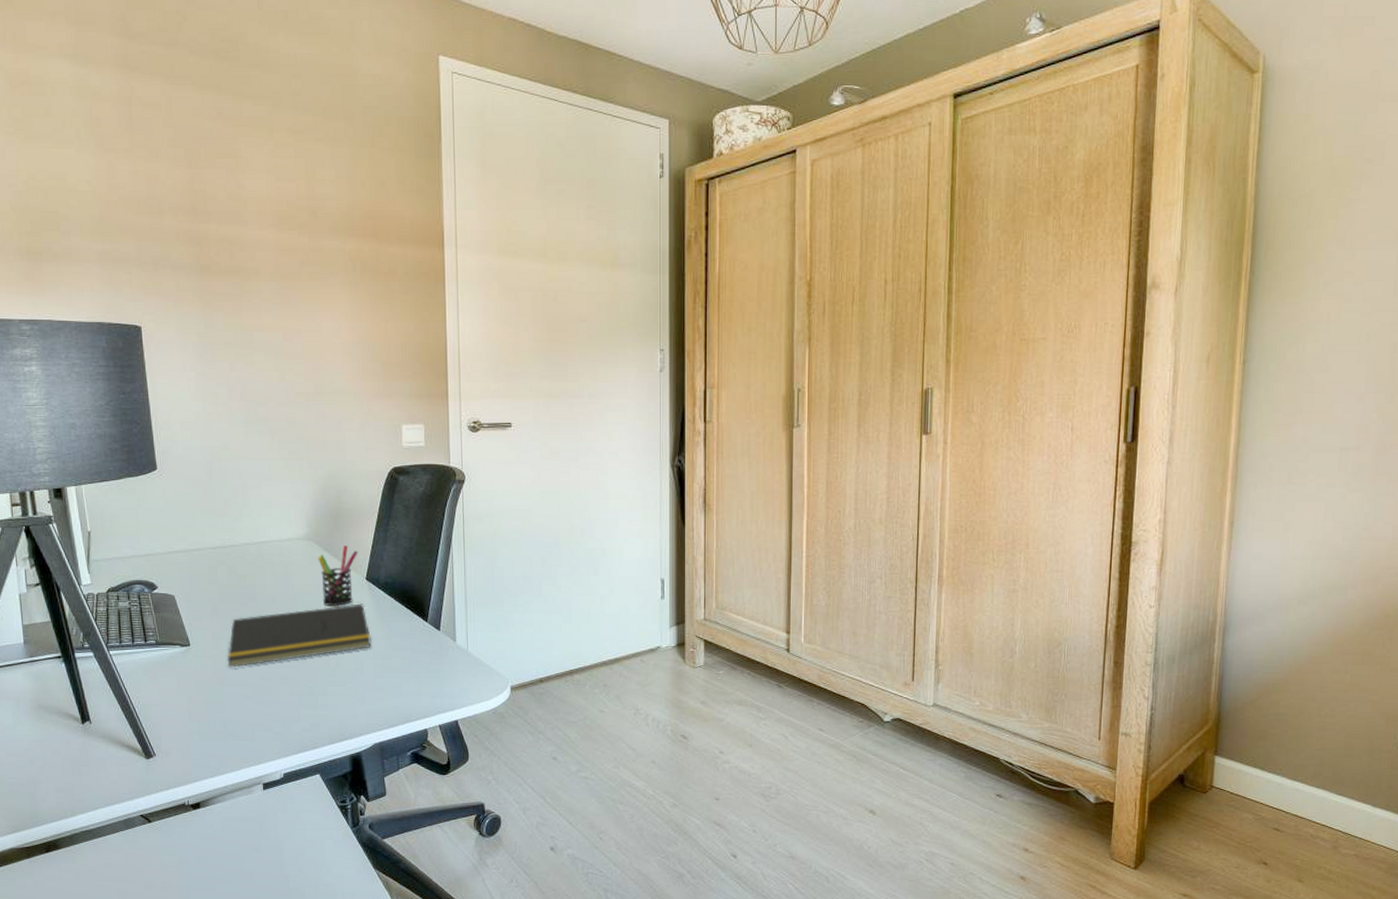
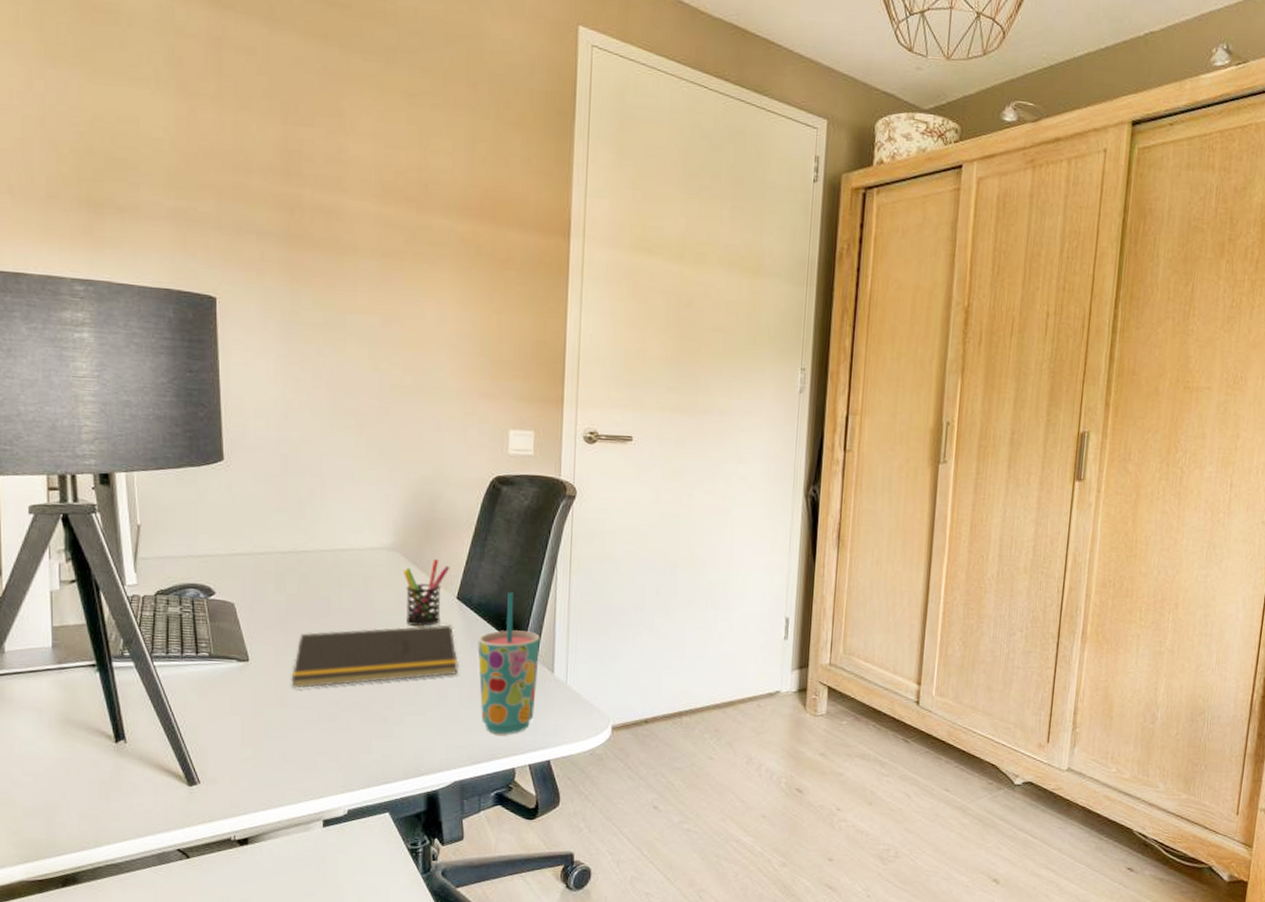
cup: none [387,571,442,699] -> present [477,592,540,734]

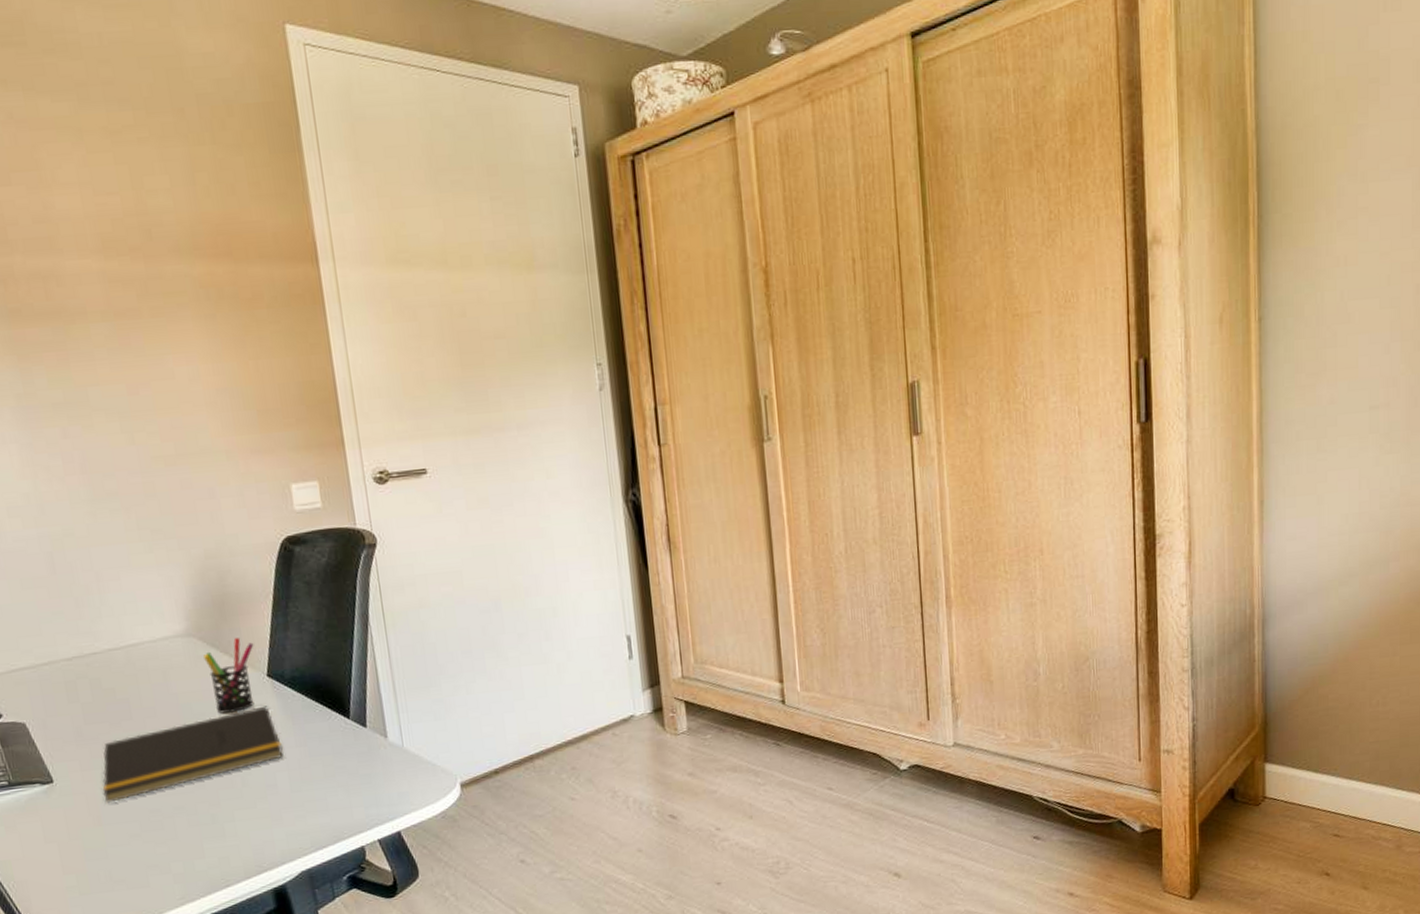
cup: present [477,592,540,734] -> none [298,659,374,814]

